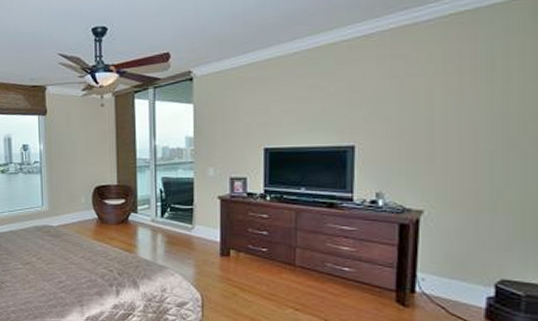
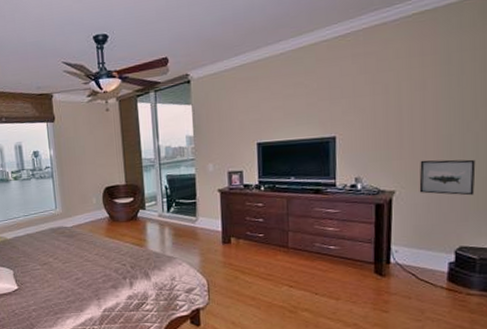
wall art: none [452,177,523,222] -> present [419,159,476,196]

